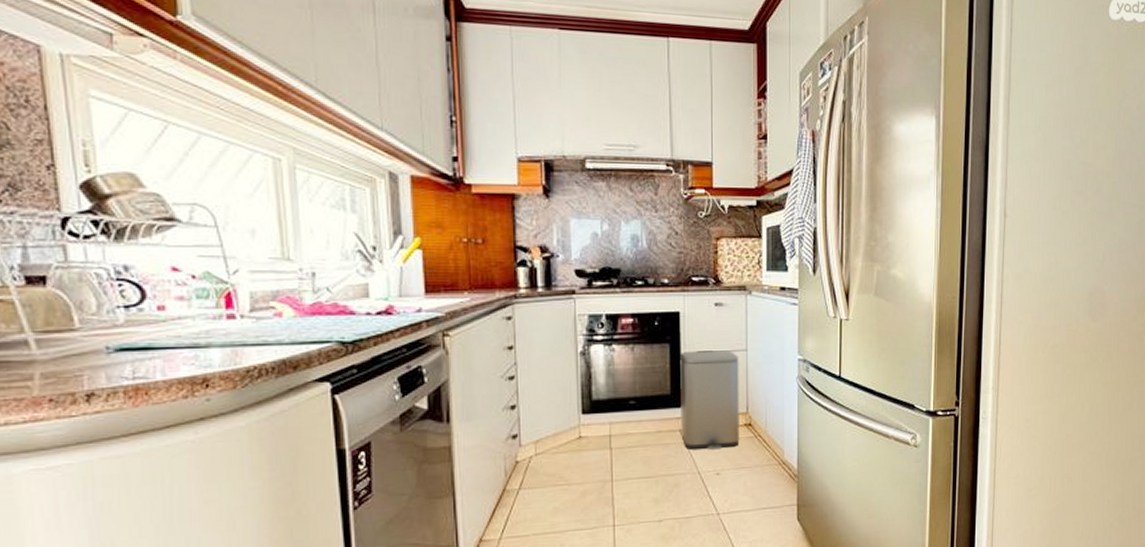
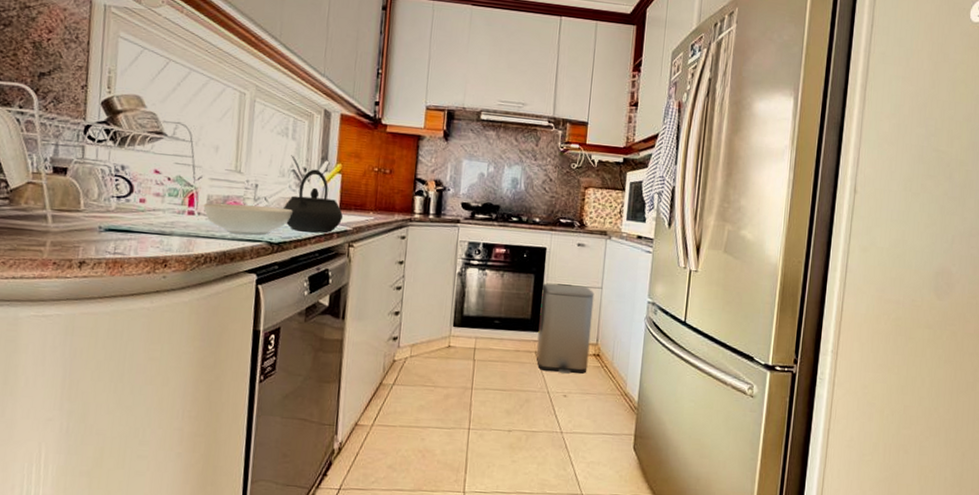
bowl: none [246,298,367,337] -> present [203,203,294,236]
kettle: none [353,247,430,324] -> present [284,169,343,234]

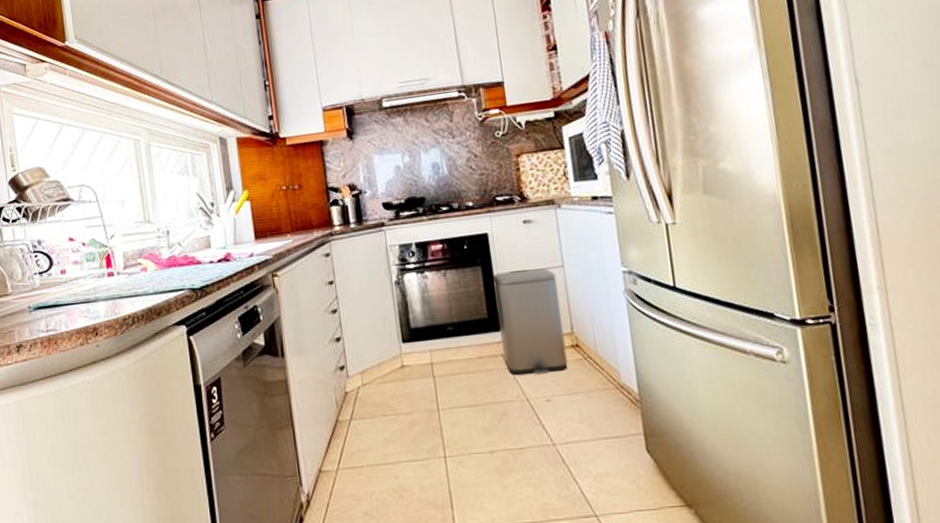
bowl: present [203,203,294,236] -> none [120,249,210,288]
kettle: present [284,169,343,234] -> none [199,201,260,271]

